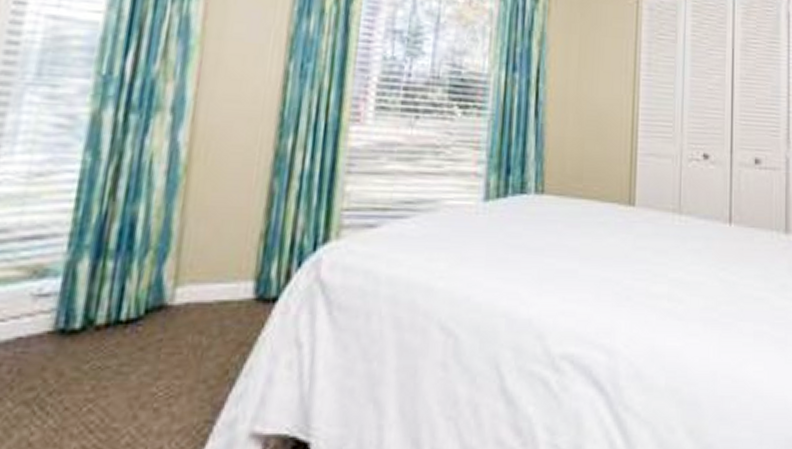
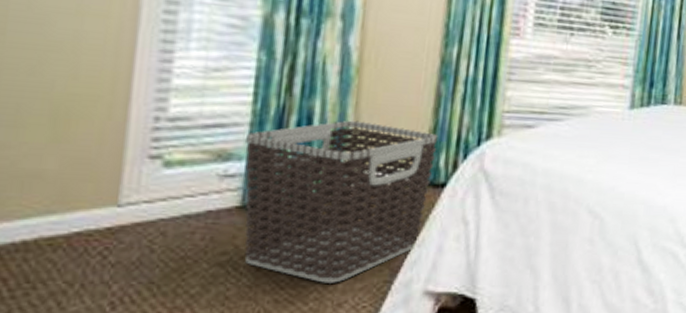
clothes hamper: none [53,226,270,425] -> present [244,120,439,283]

